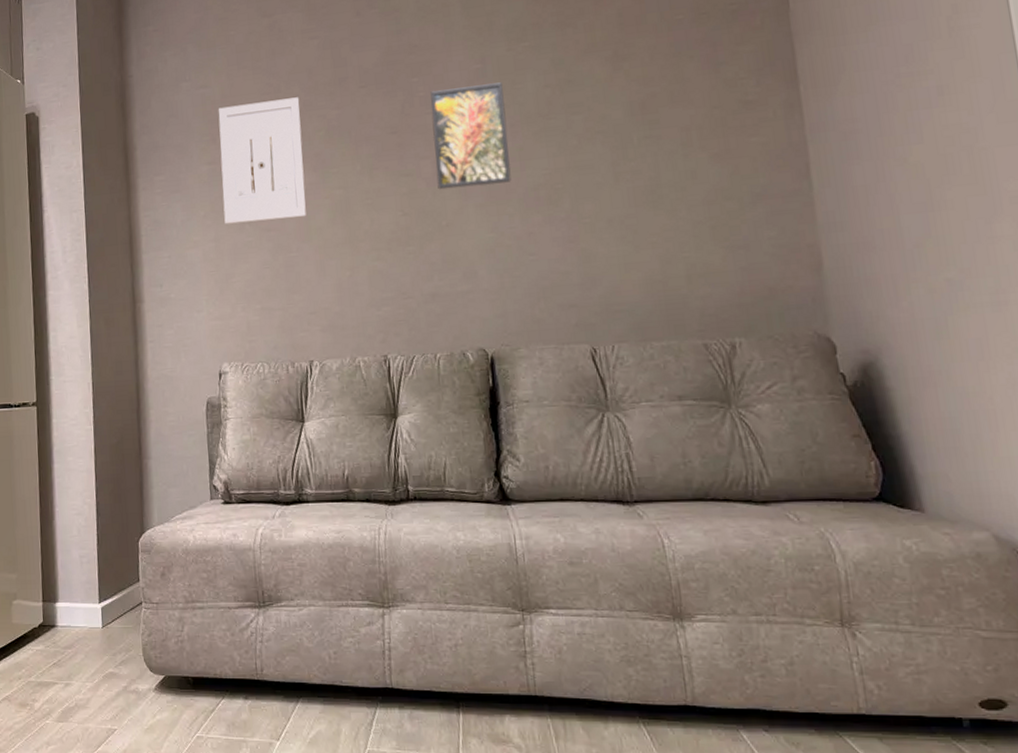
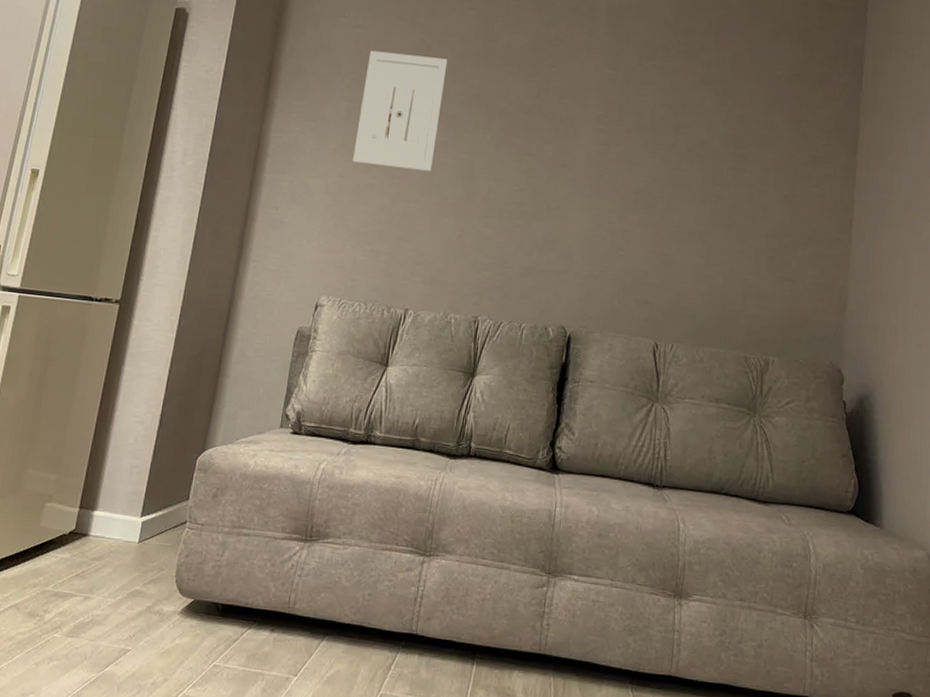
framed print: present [430,82,511,190] -> none [554,83,627,182]

